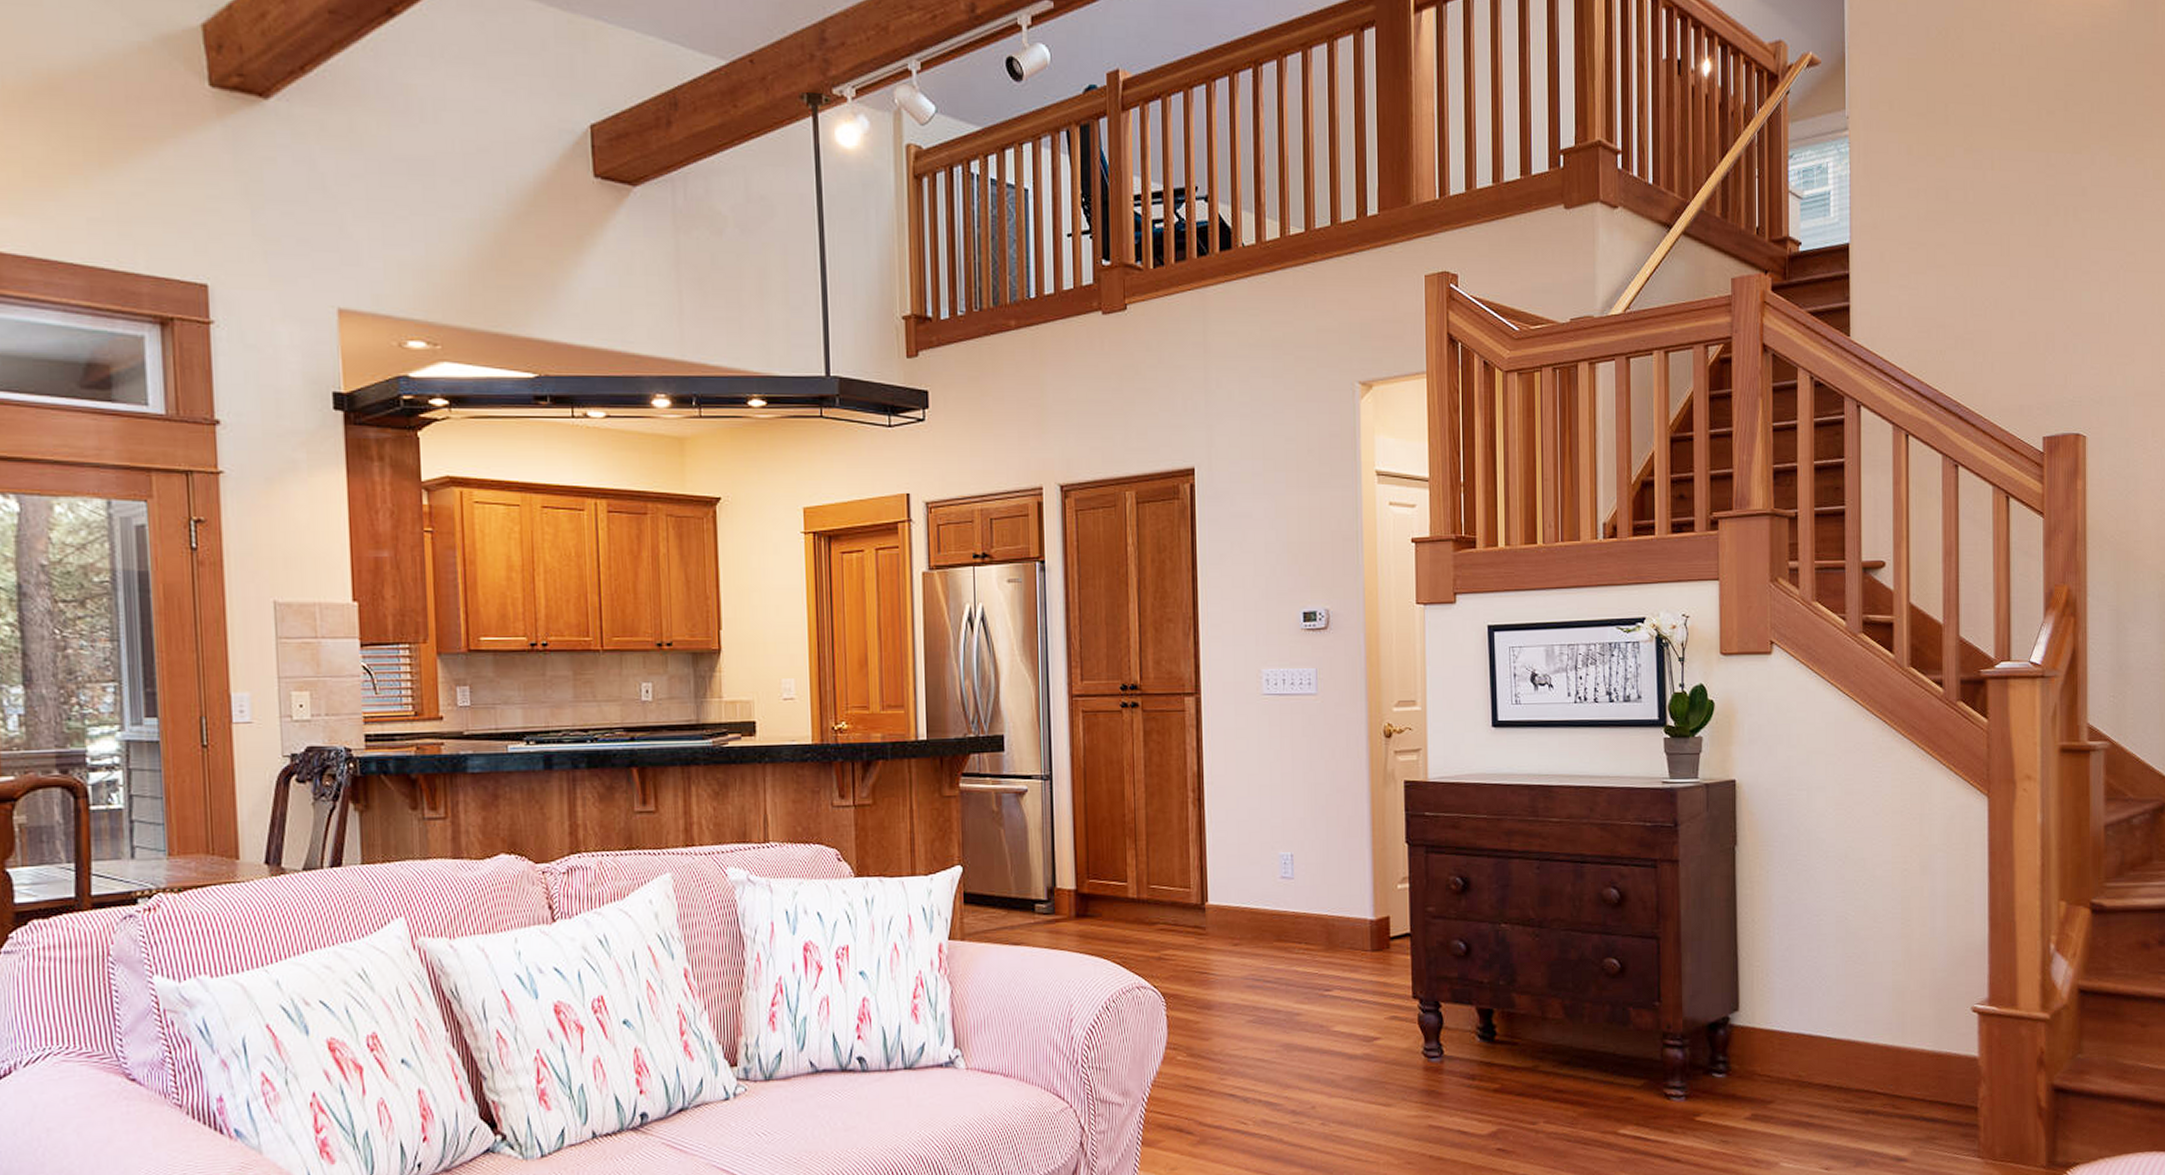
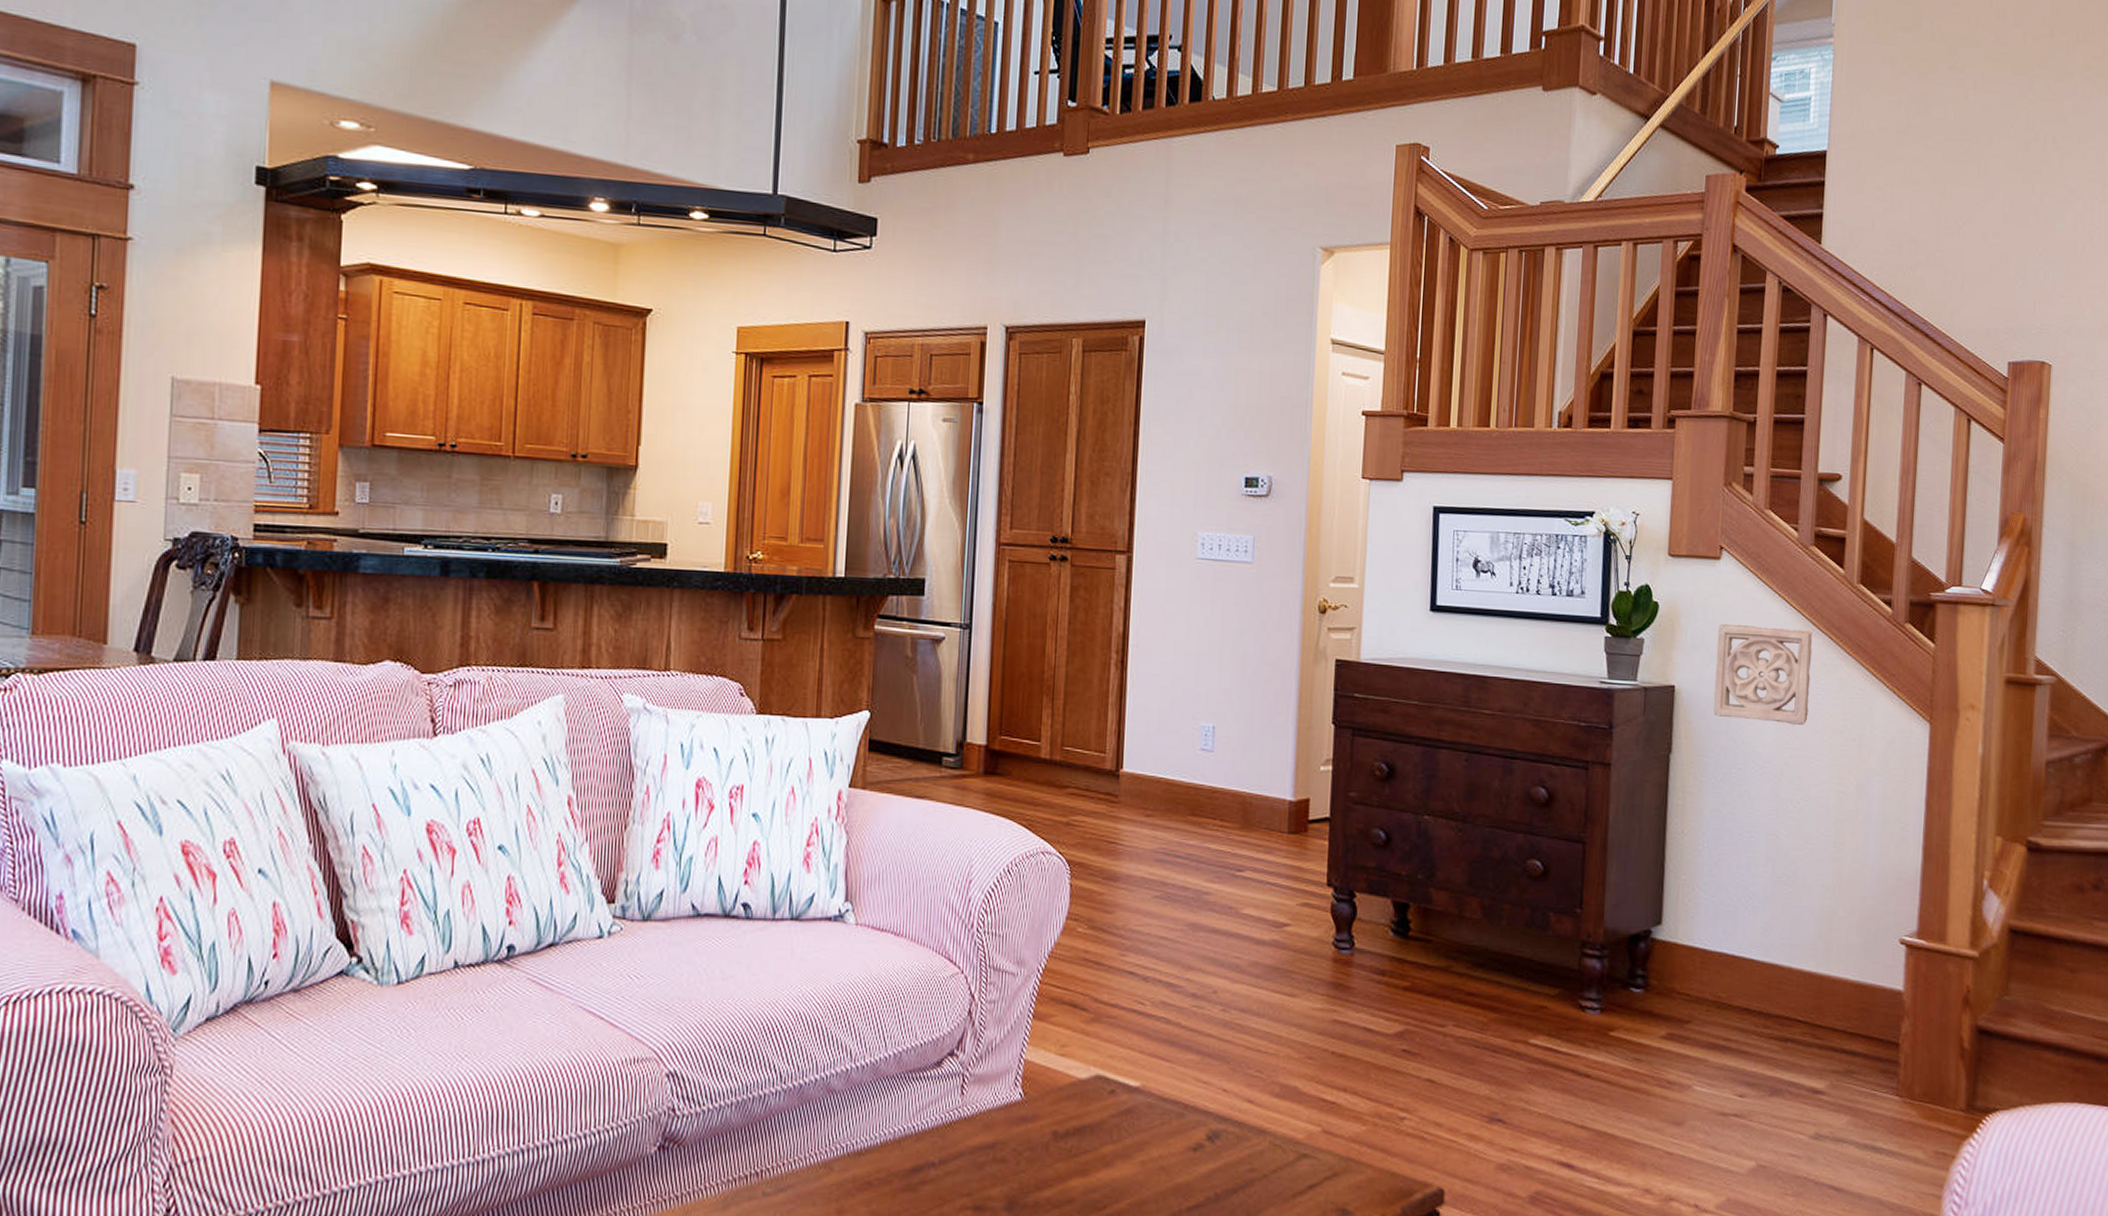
wall ornament: none [1774,715,1868,810] -> present [1713,623,1813,726]

